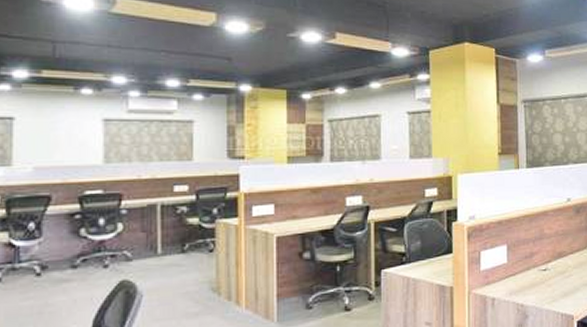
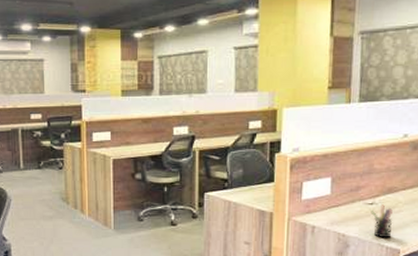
pen holder: none [545,270,565,305] -> present [371,204,393,238]

